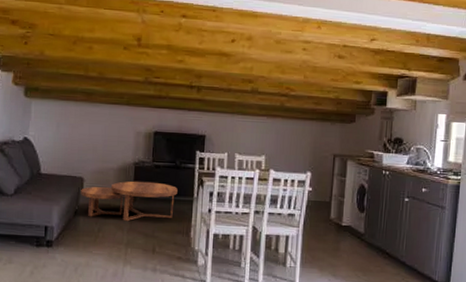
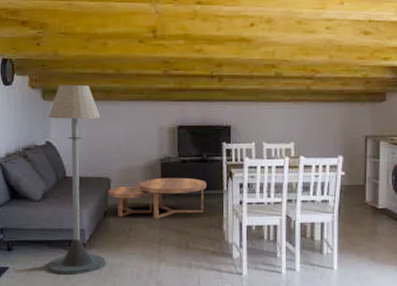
floor lamp: none [13,83,79,271] -> present [47,84,106,274]

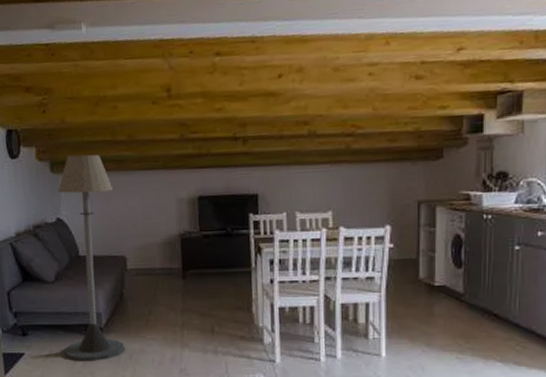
coffee table: present [108,177,207,219] -> none [125,254,232,301]

